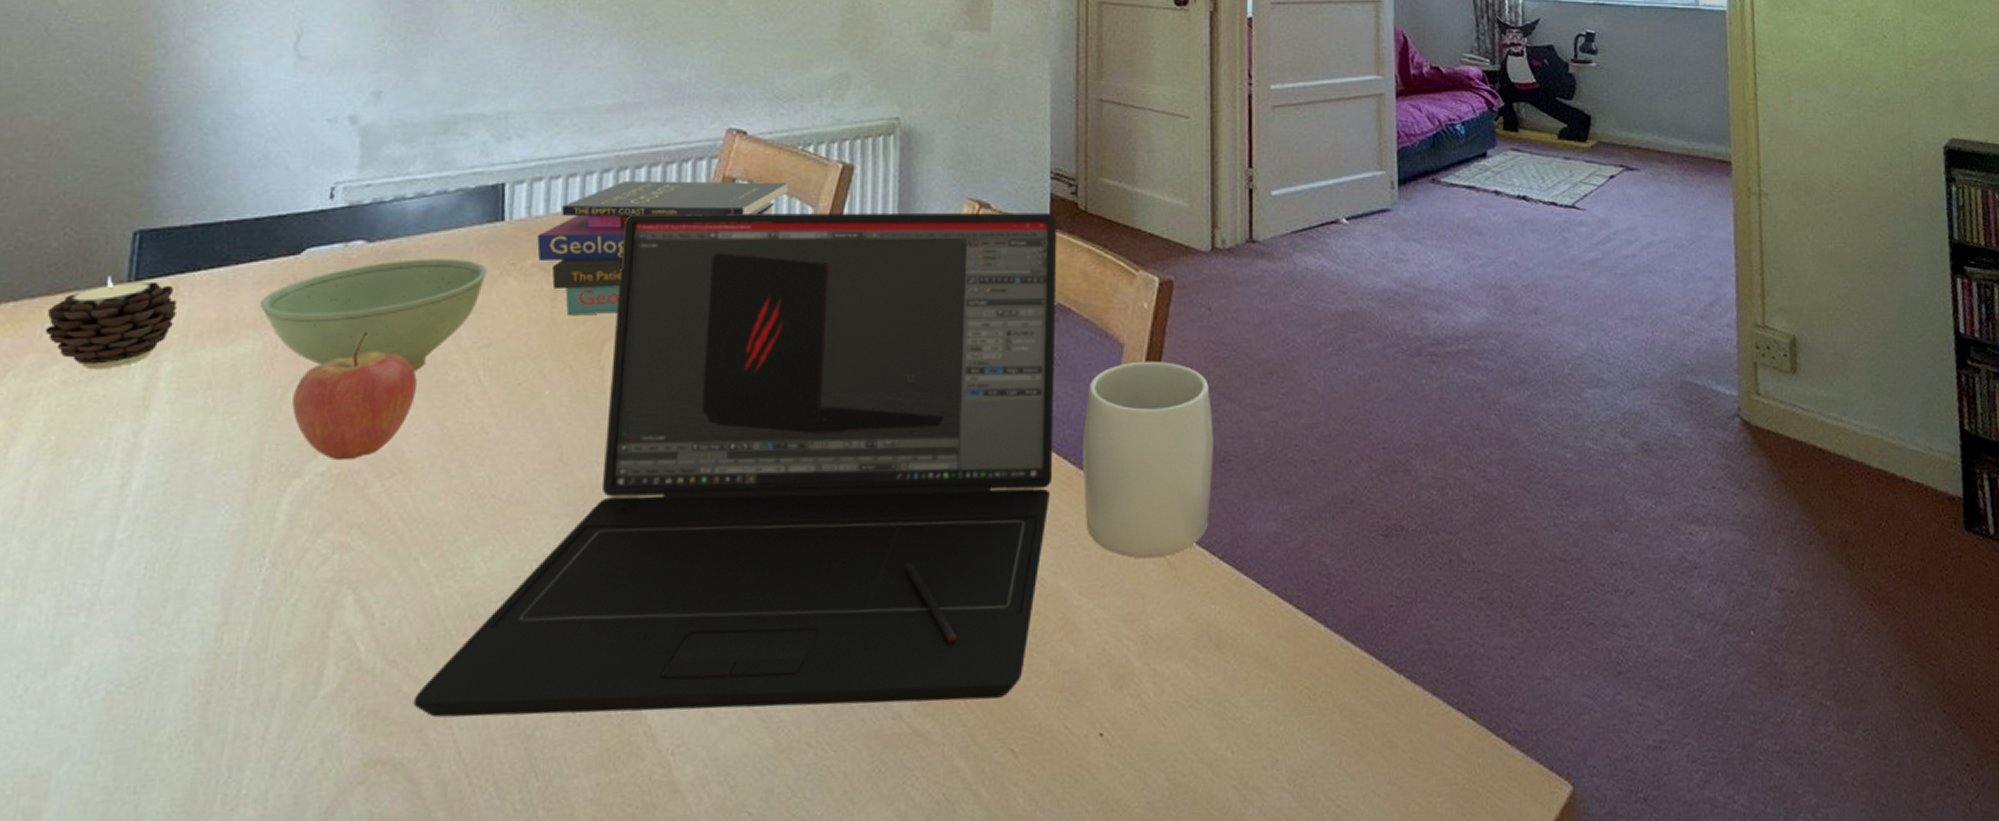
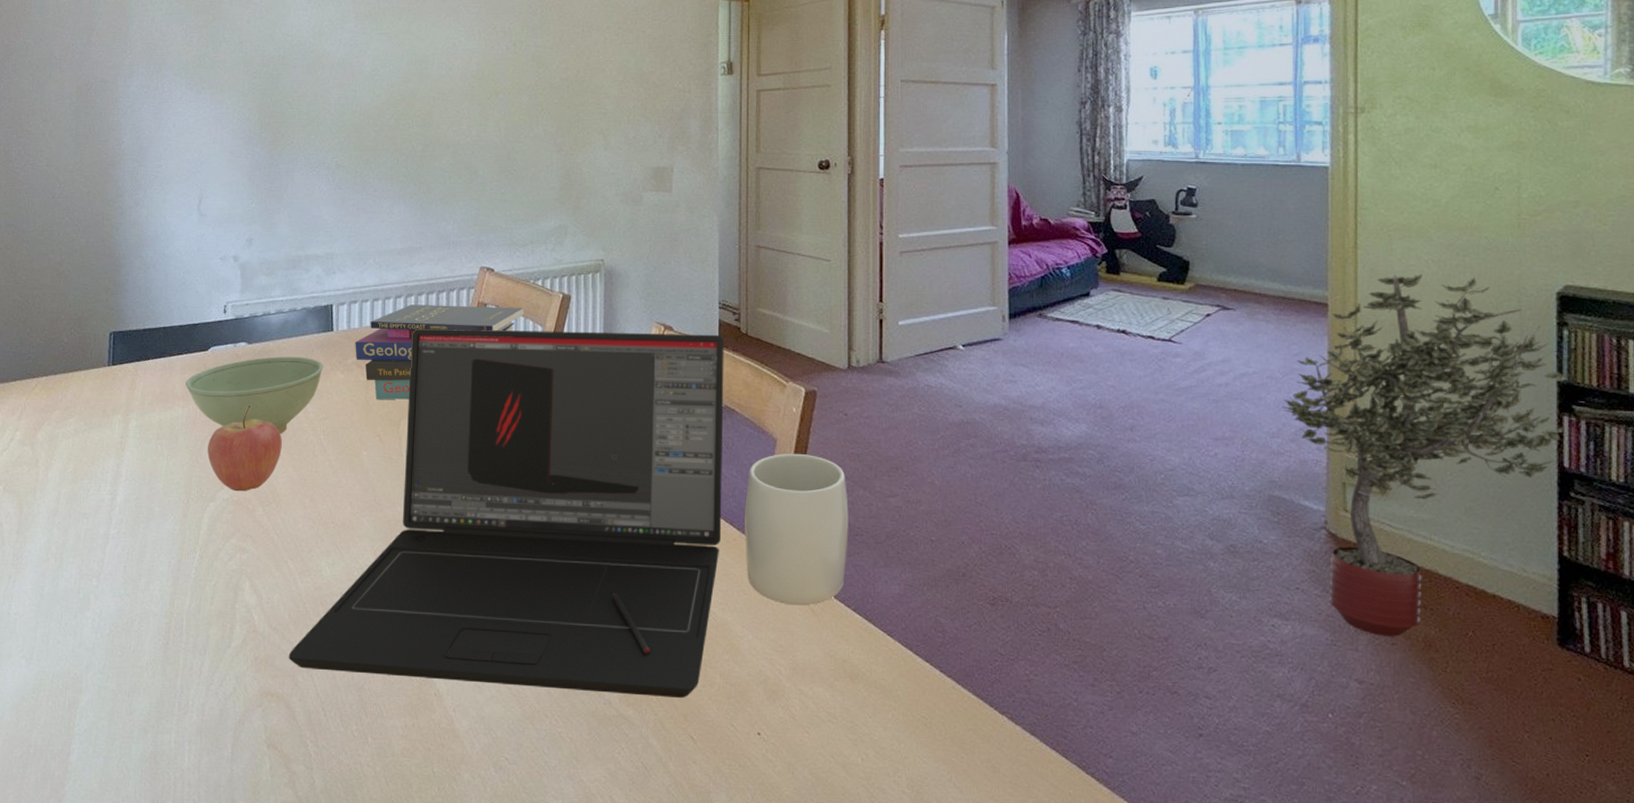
candle: present [44,275,177,370] -> none [63,361,137,423]
potted tree: none [1690,127,1959,535] -> present [1282,273,1567,637]

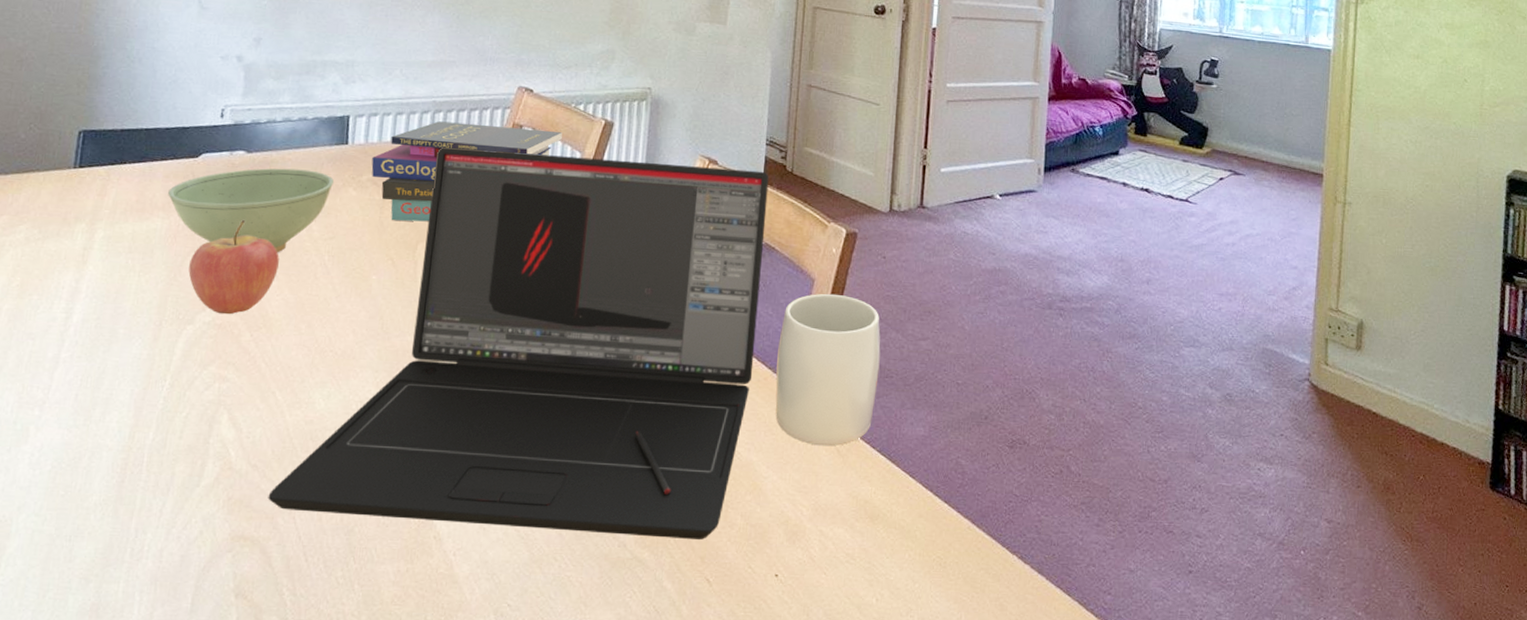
potted tree: present [1282,273,1567,637] -> none [1279,151,1511,480]

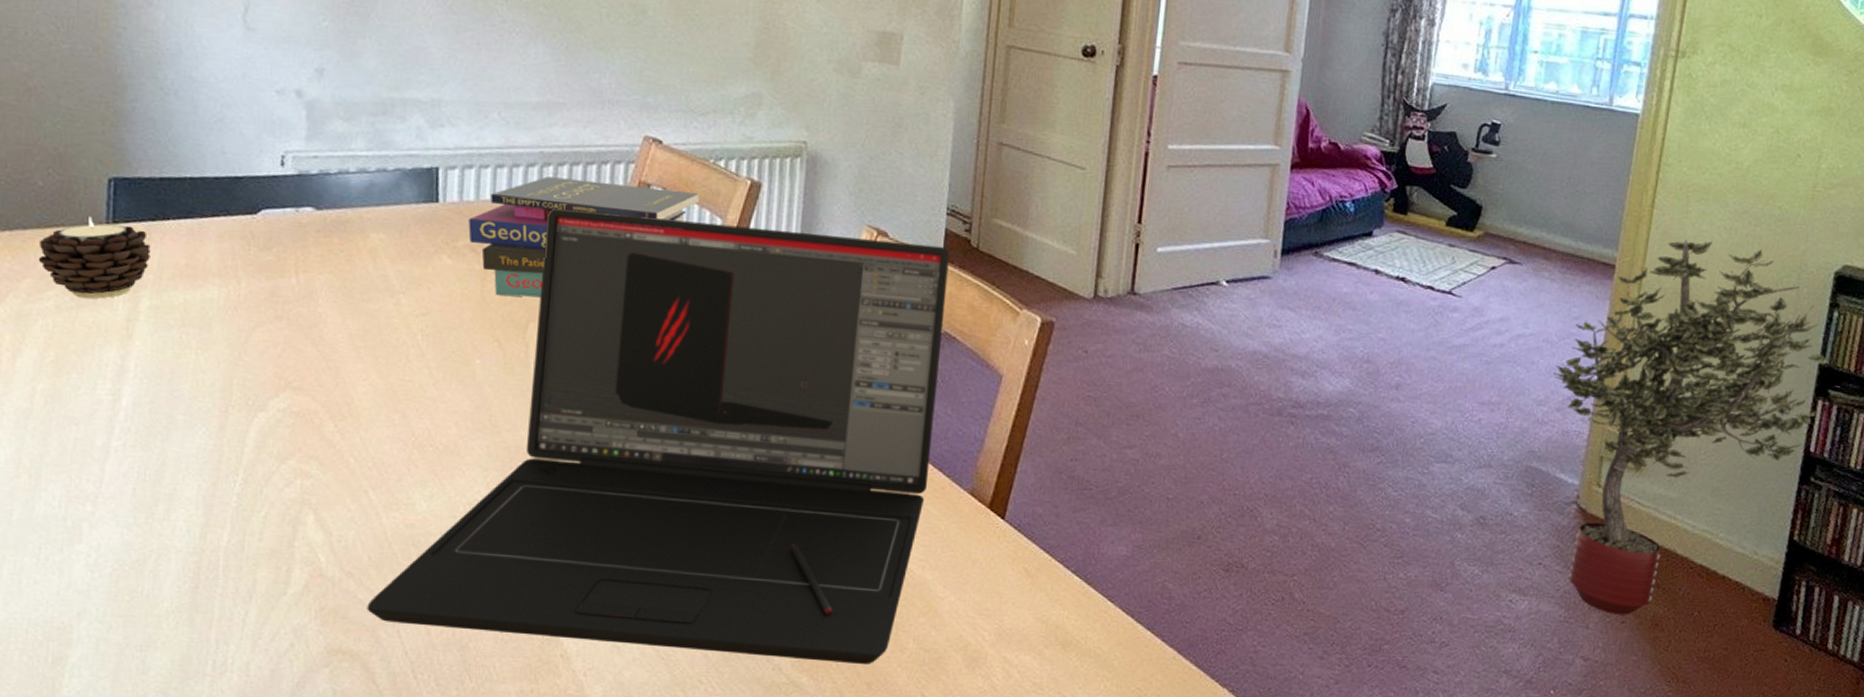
candle: none [14,162,109,232] -> present [38,216,151,300]
bowl: present [168,168,334,253] -> none [224,229,423,331]
fruit: present [188,220,279,315] -> none [255,291,363,401]
mug: present [775,293,881,446] -> none [954,392,1080,566]
potted tree: none [1279,151,1511,480] -> present [1553,239,1829,615]

